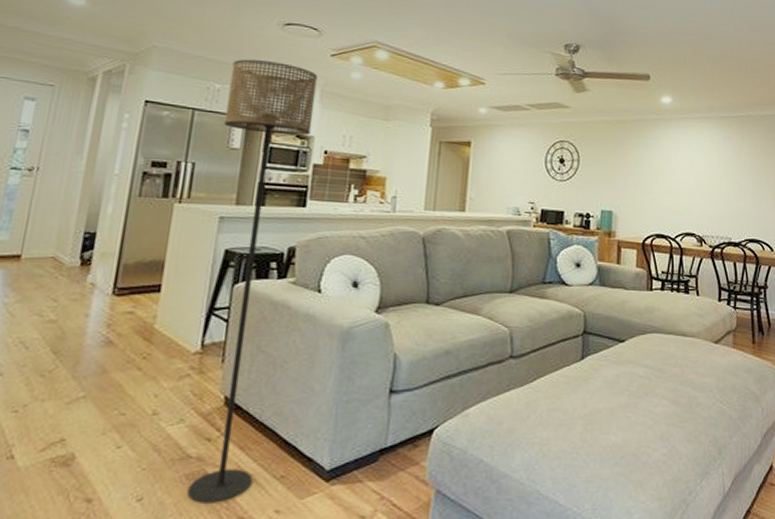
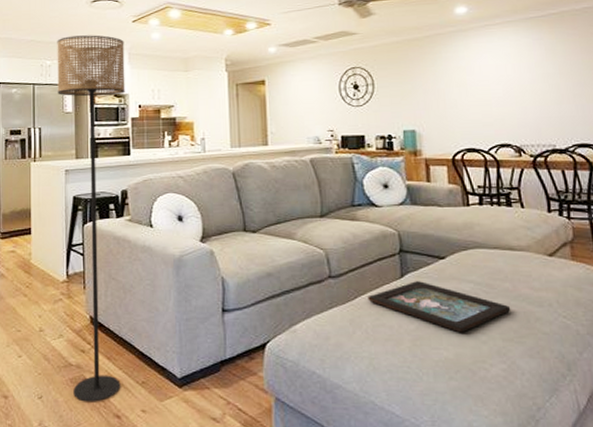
decorative tray: none [546,364,677,418] -> present [367,281,511,333]

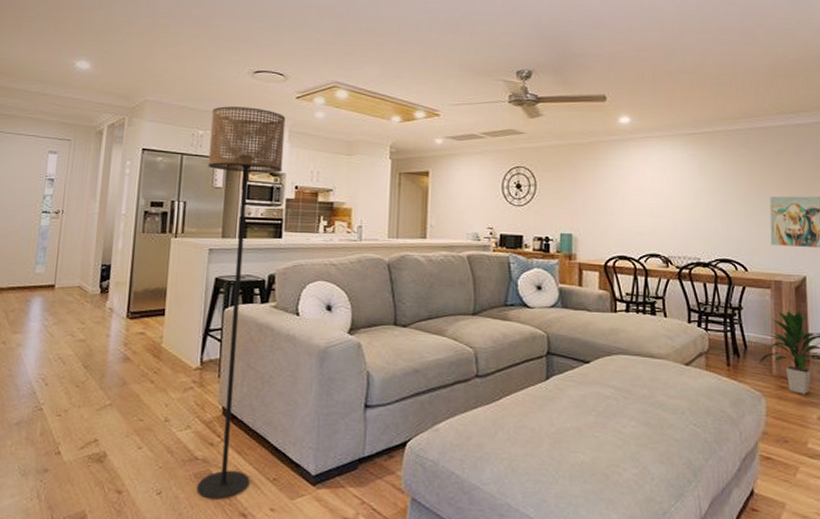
decorative tray: present [367,281,511,333] -> none [512,384,647,437]

